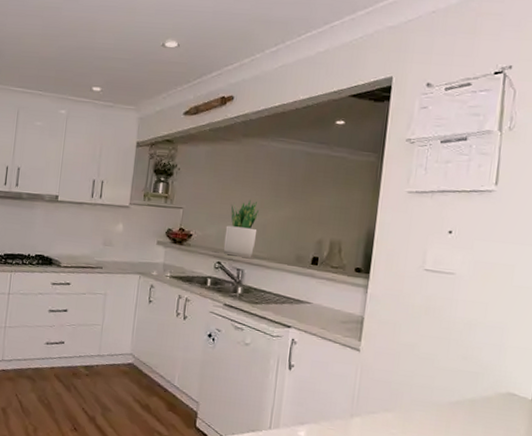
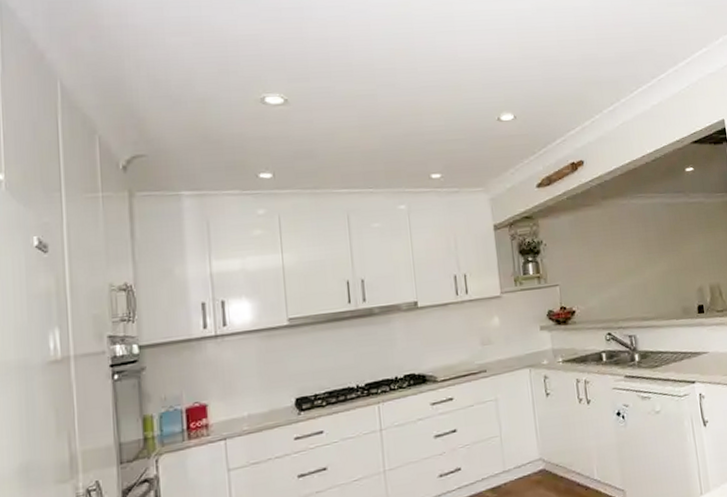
planter: present [223,200,259,258] -> none [607,262,641,324]

